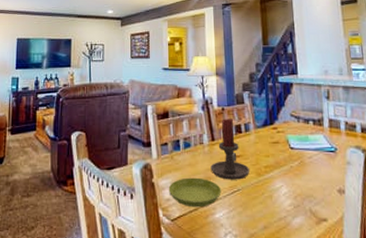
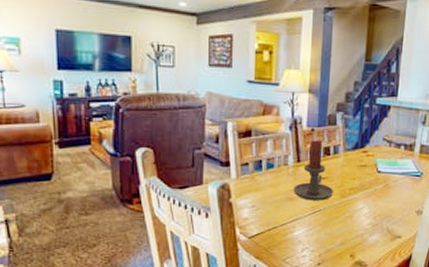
saucer: present [168,177,222,208] -> none [247,198,303,226]

